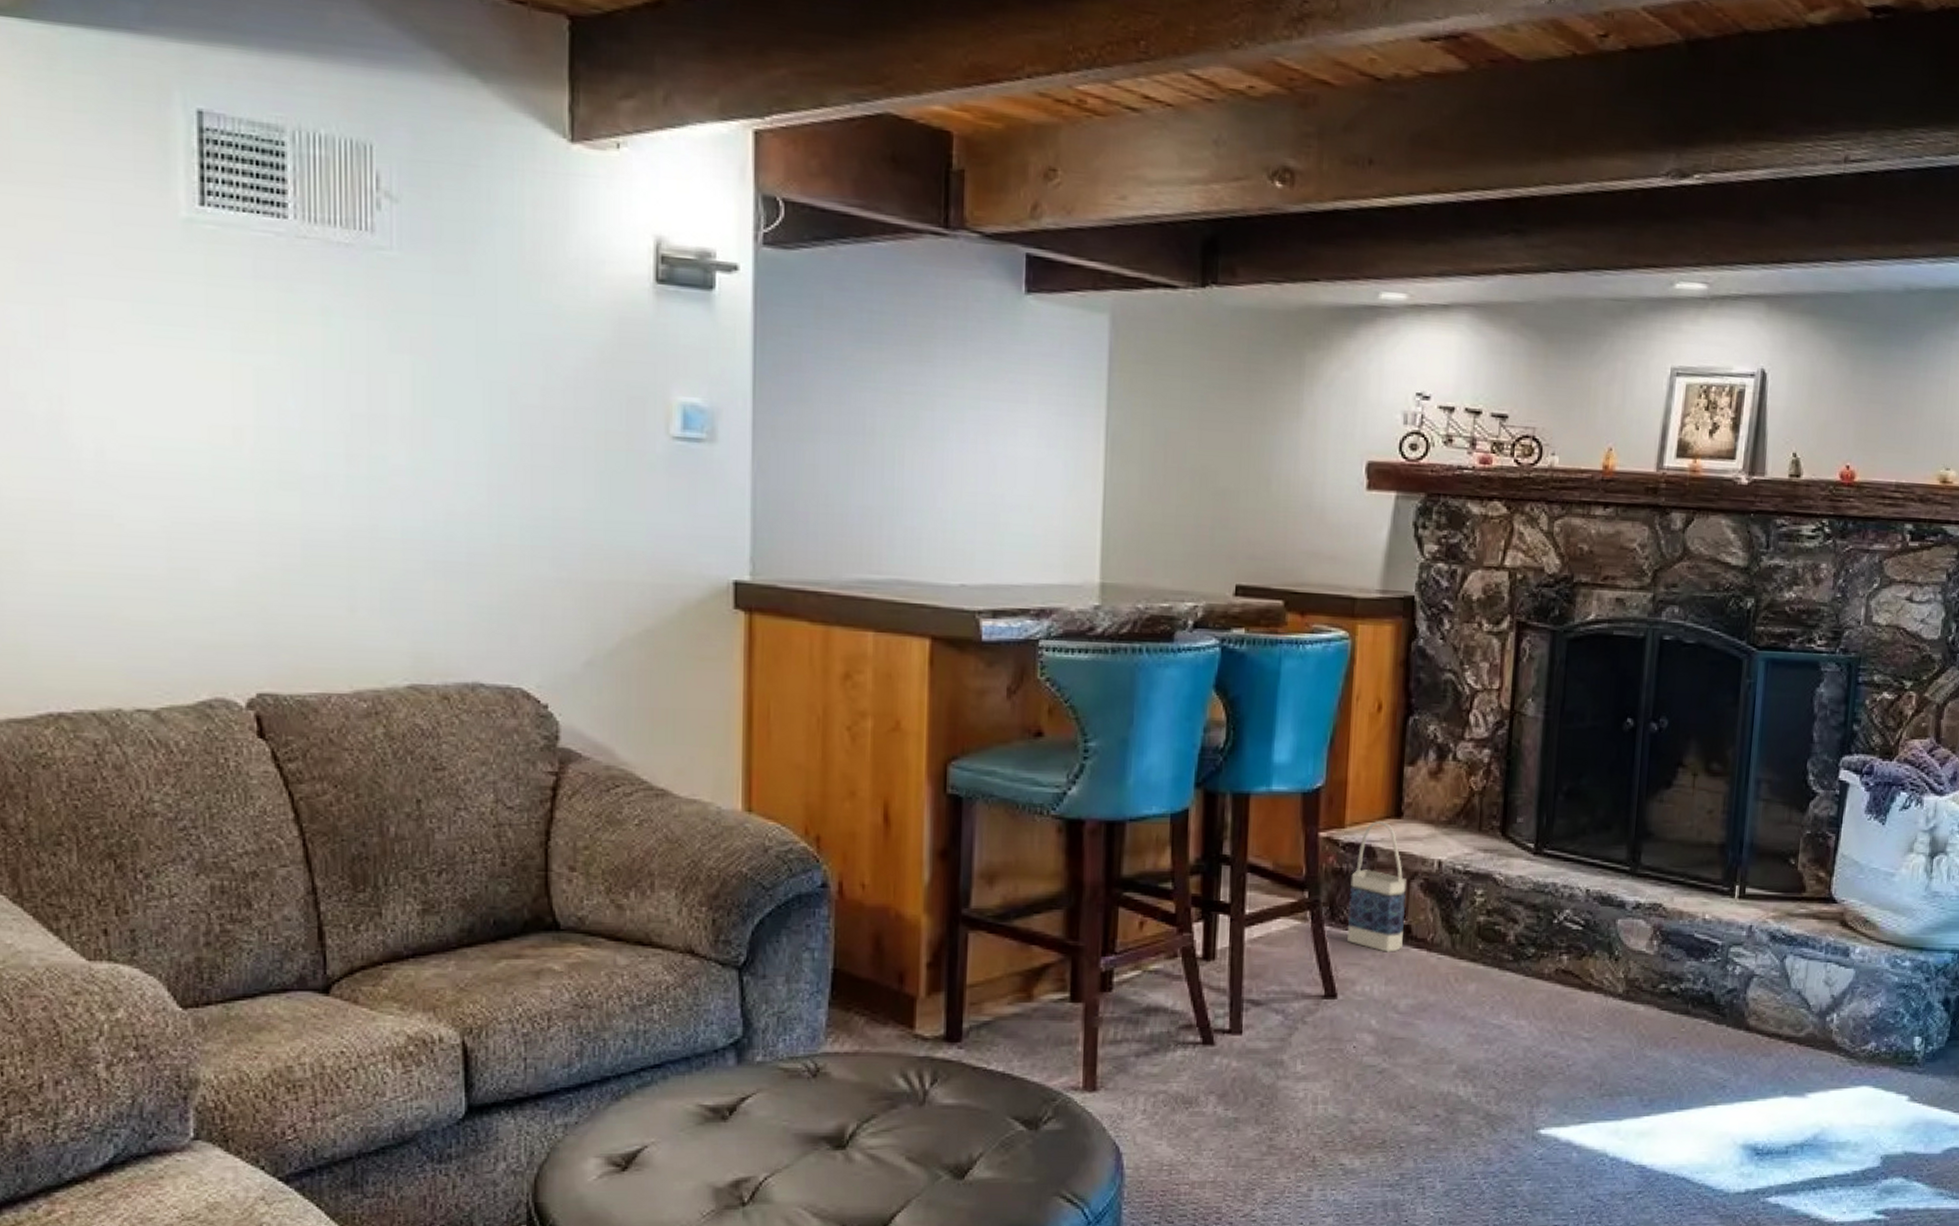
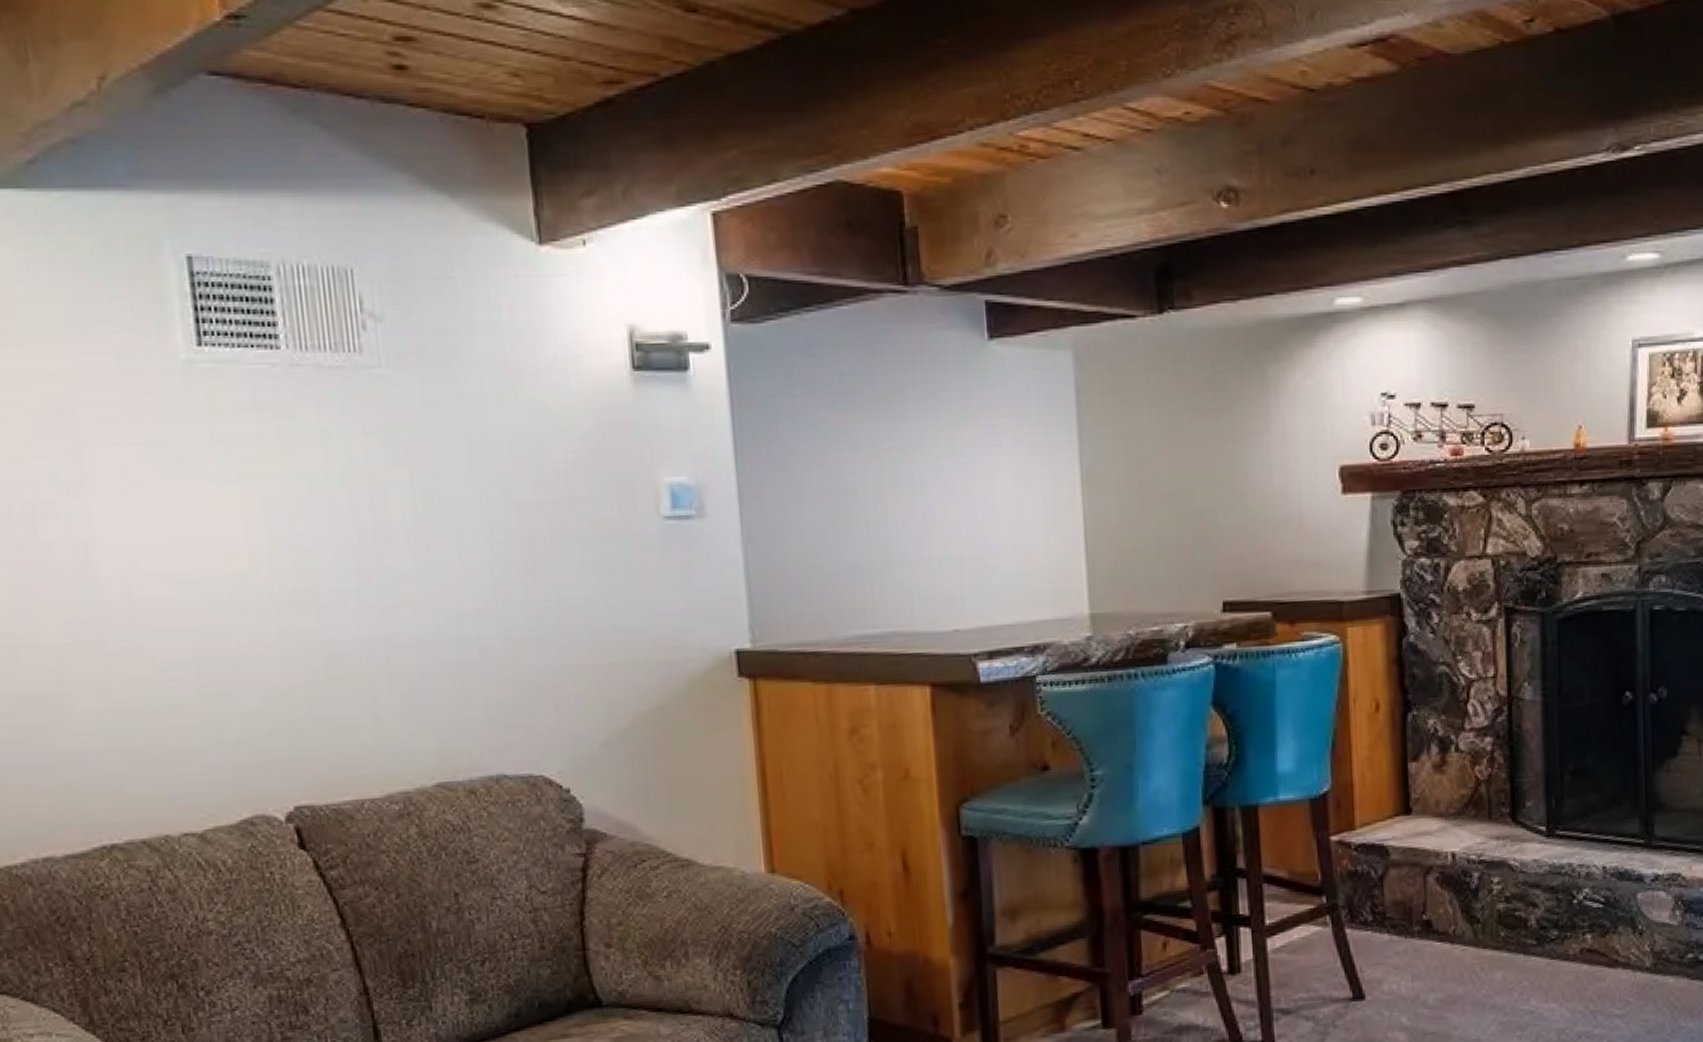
bag: present [1347,821,1407,952] -> none [1367,819,1425,949]

